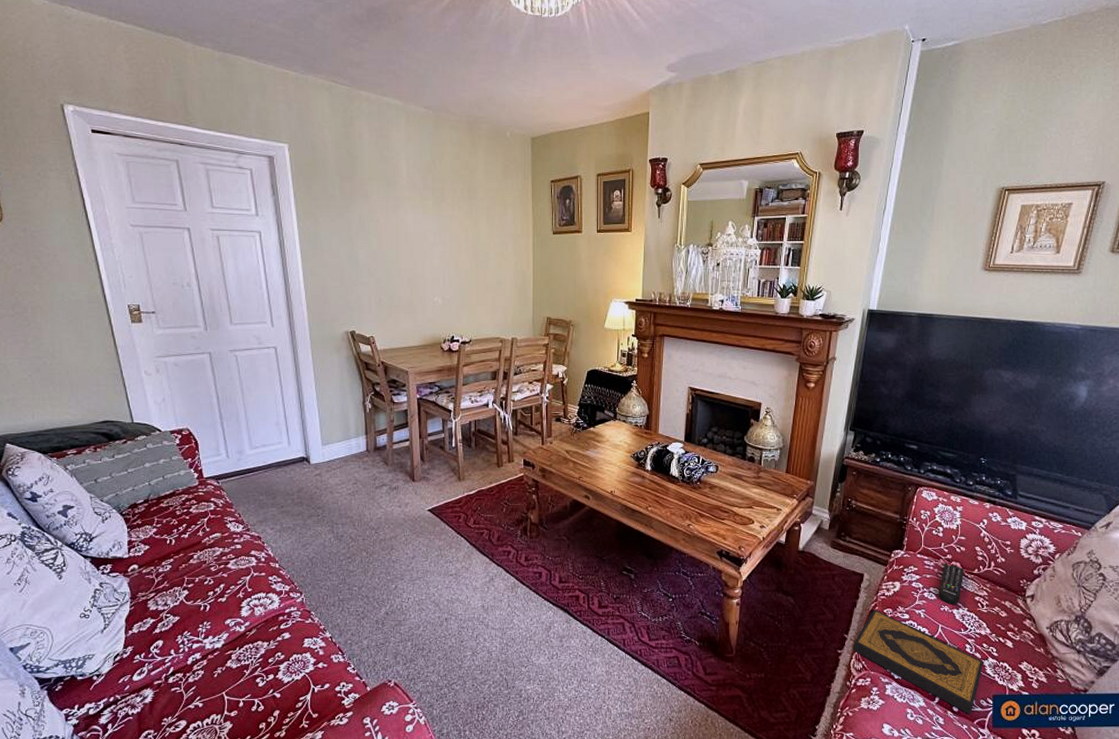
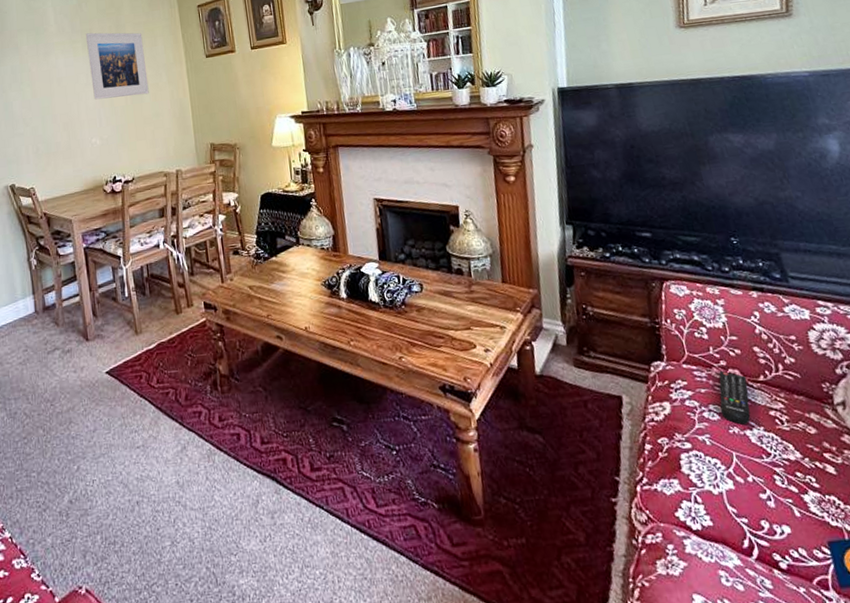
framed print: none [436,192,494,262] -> present [85,32,149,100]
hardback book: present [853,610,984,715] -> none [628,440,807,572]

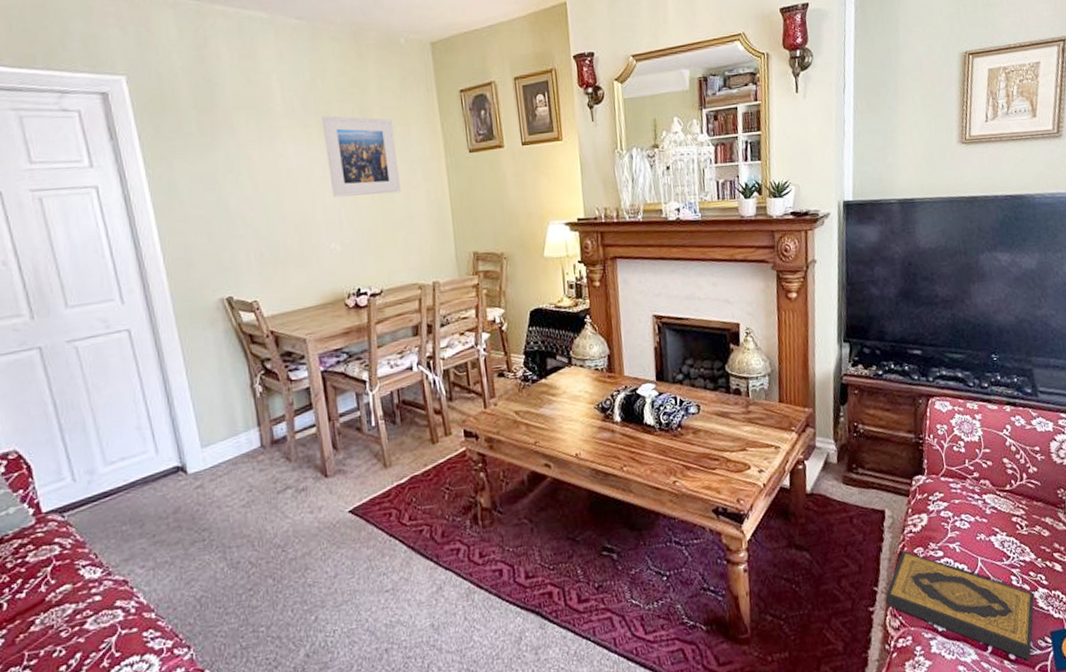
hardback book: none [628,440,807,572] -> present [885,551,1035,661]
remote control: present [719,370,751,425] -> none [970,481,996,532]

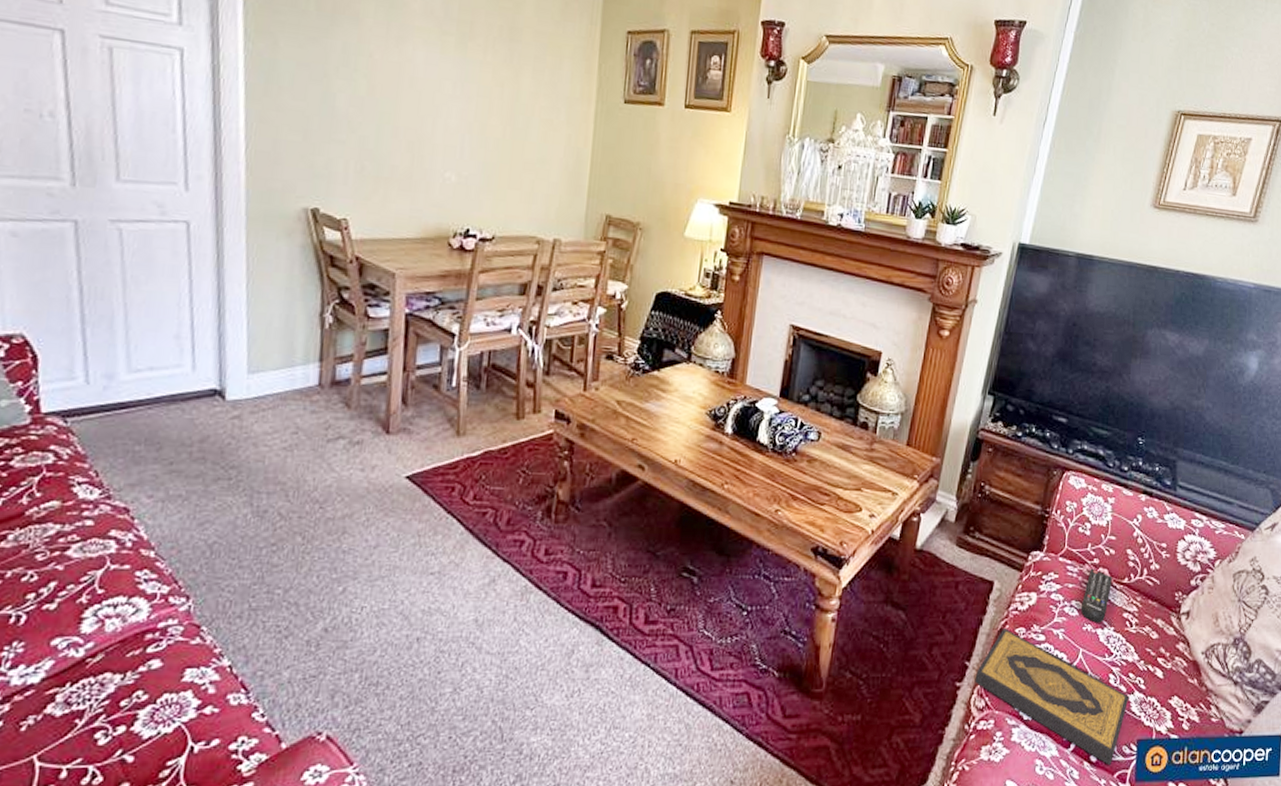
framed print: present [321,115,401,197] -> none [459,26,544,131]
remote control: none [970,481,996,532] -> present [1080,568,1112,623]

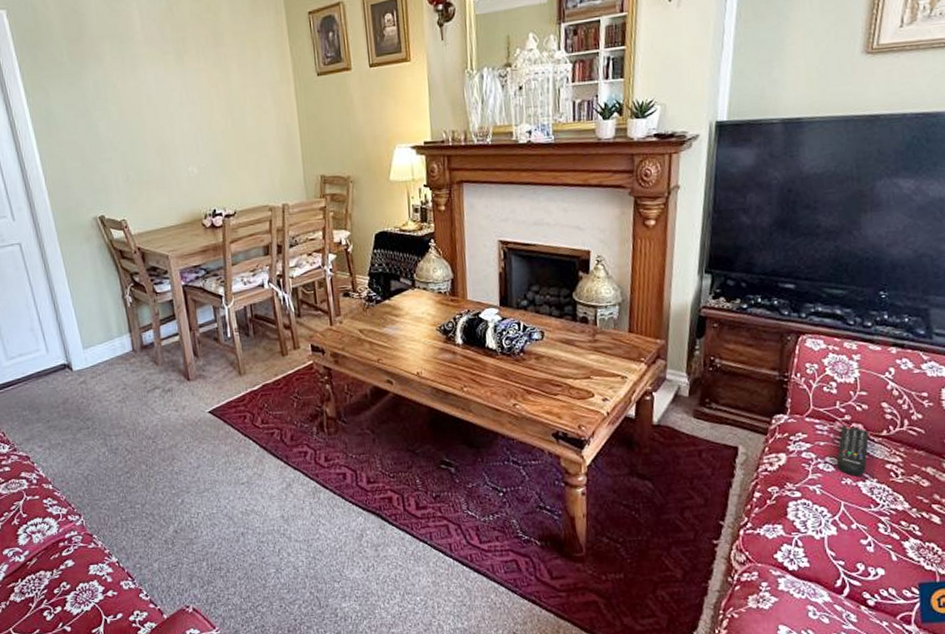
hardback book: present [974,629,1130,766] -> none [731,489,904,609]

